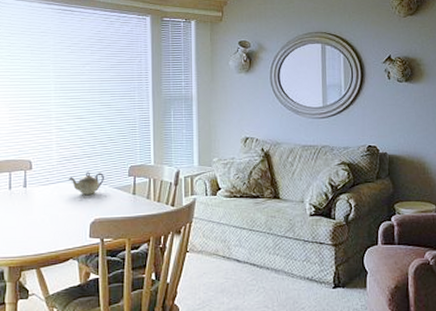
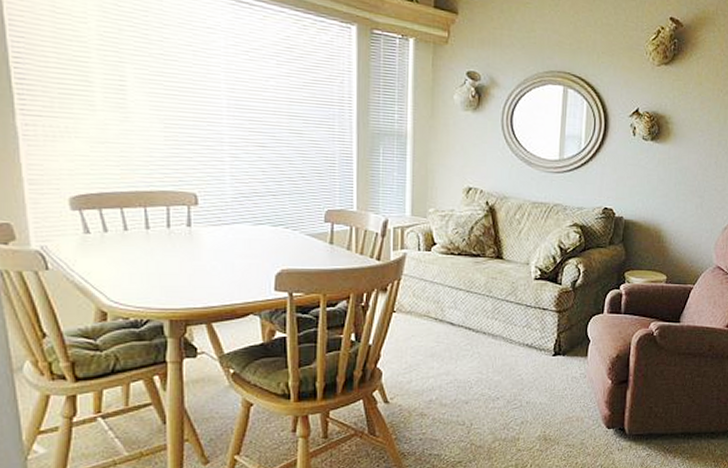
teapot: present [68,172,104,195] -> none [247,213,293,241]

